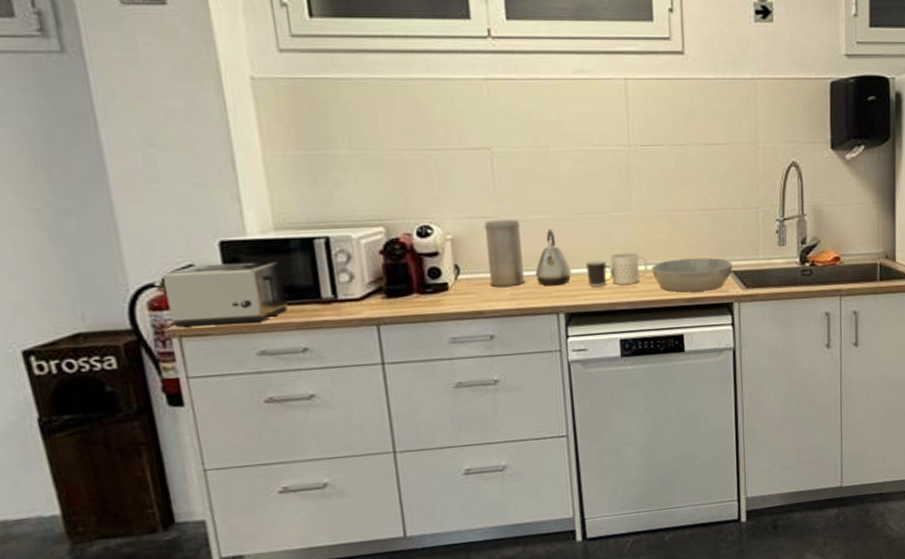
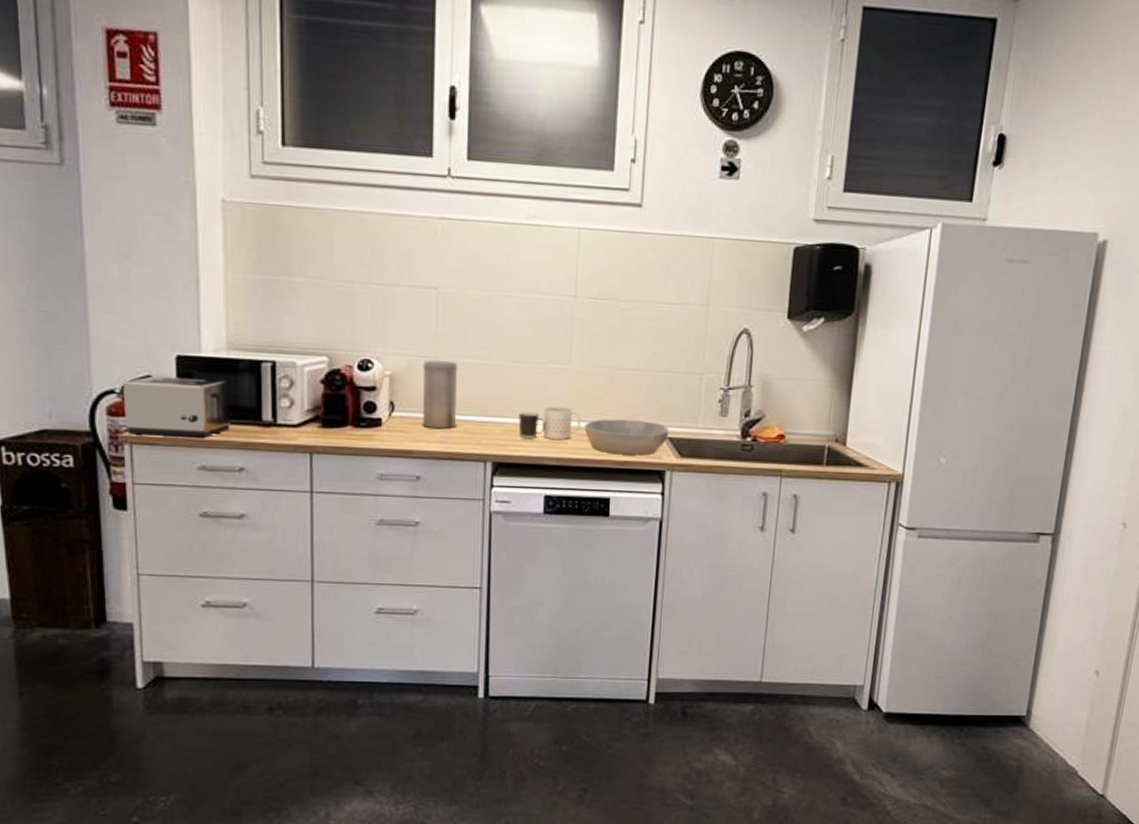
kettle: present [535,228,572,286] -> none [467,374,504,433]

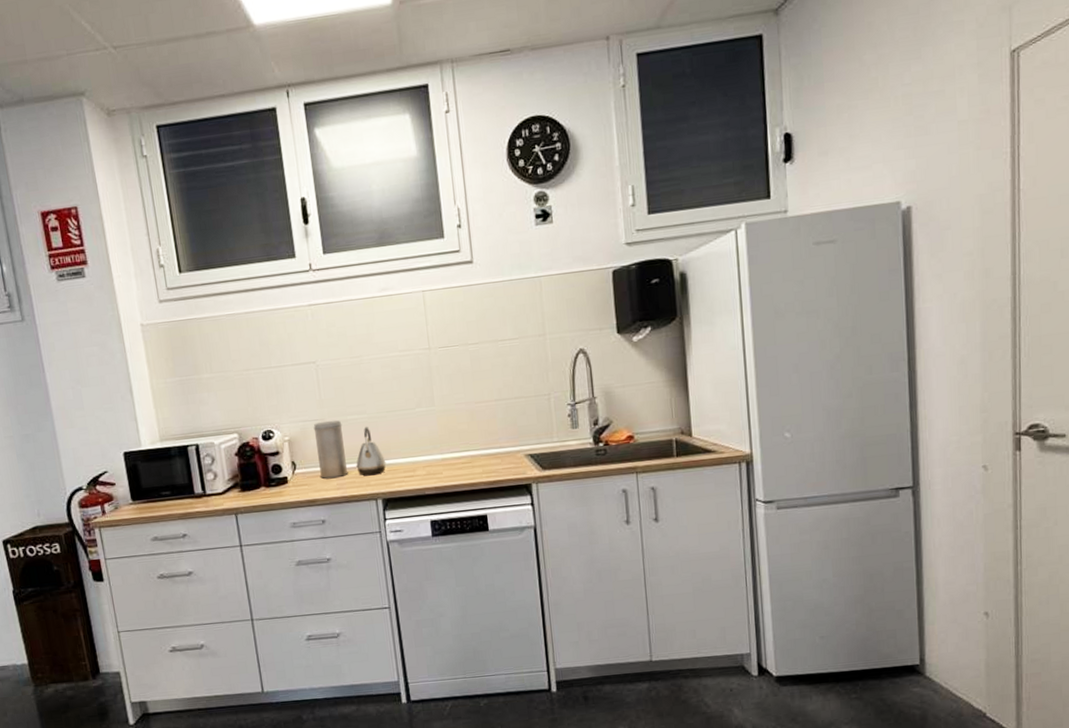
toaster: present [123,376,231,438] -> none [88,465,172,521]
kettle: none [467,374,504,433] -> present [356,426,386,476]
mug: present [518,412,546,439] -> none [398,451,422,475]
mug: present [542,406,581,441] -> none [418,442,451,472]
bowl: present [584,419,669,456] -> none [454,443,529,477]

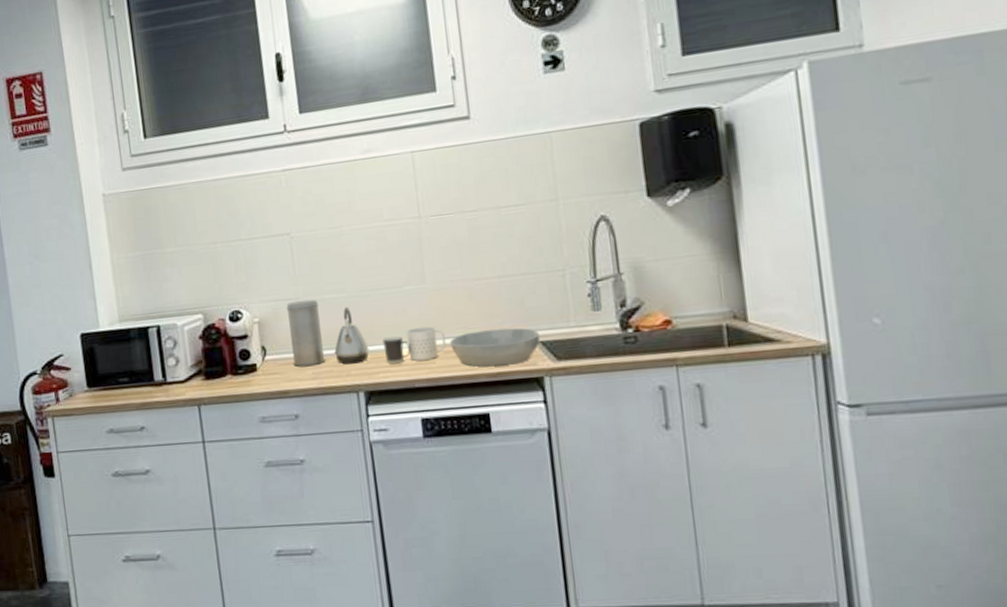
mug: none [398,451,422,475] -> present [382,336,411,364]
mug: none [418,442,451,472] -> present [406,326,446,361]
bowl: none [454,443,529,477] -> present [449,327,540,367]

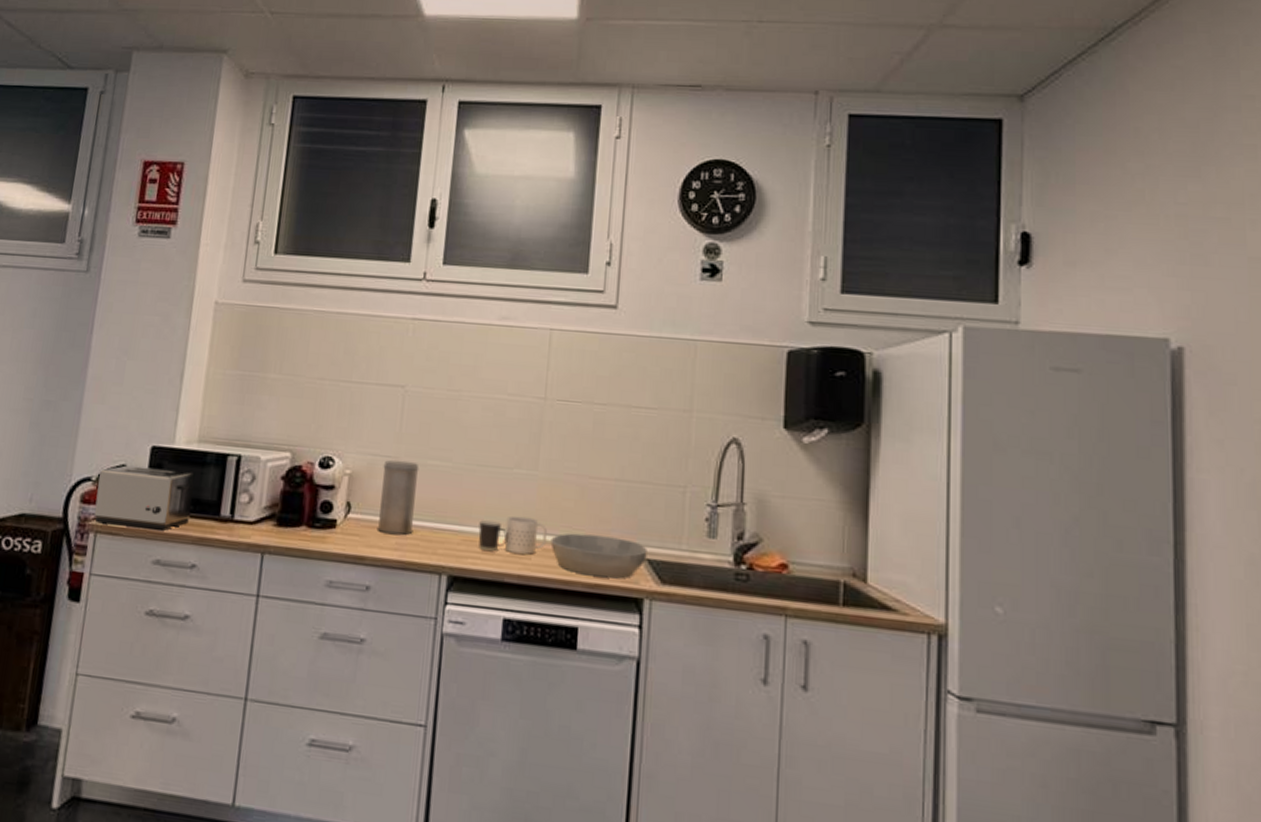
toaster: none [42,348,130,409] -> present [94,465,196,531]
kettle: present [334,306,370,365] -> none [424,477,463,542]

